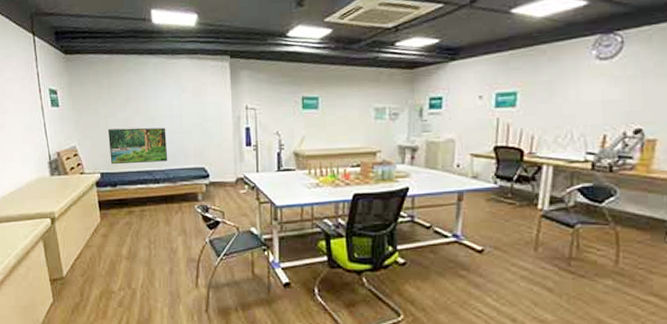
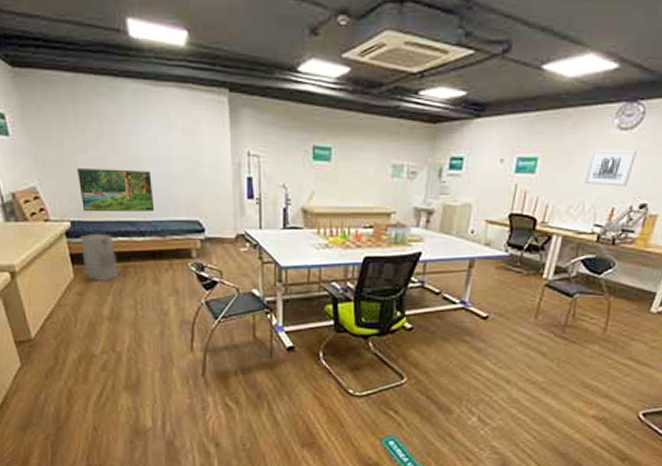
air purifier: none [107,182,138,225] -> present [80,233,120,282]
wall art: none [569,78,621,114] -> present [584,150,636,186]

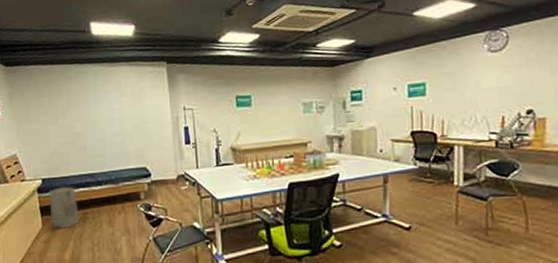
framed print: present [77,168,155,212] -> none [49,131,110,170]
wall art: present [584,150,636,186] -> none [470,67,511,100]

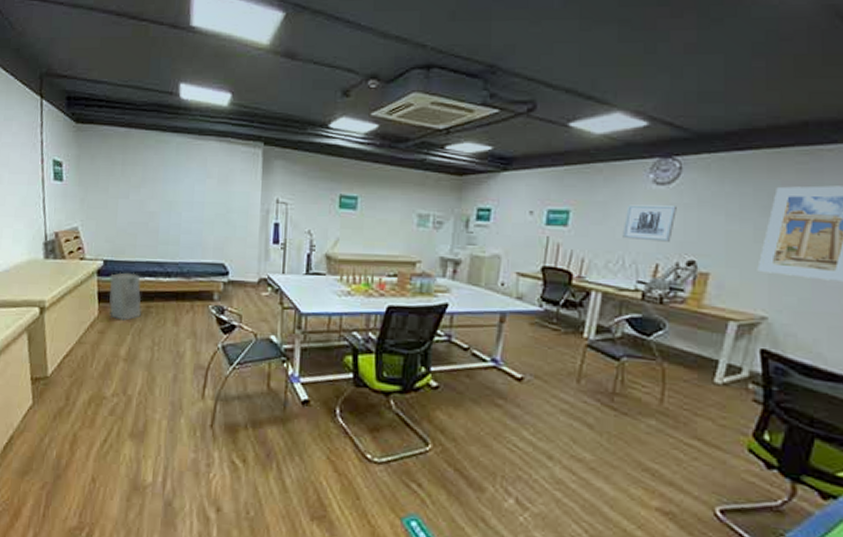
wall art: none [470,67,511,100] -> present [622,204,677,242]

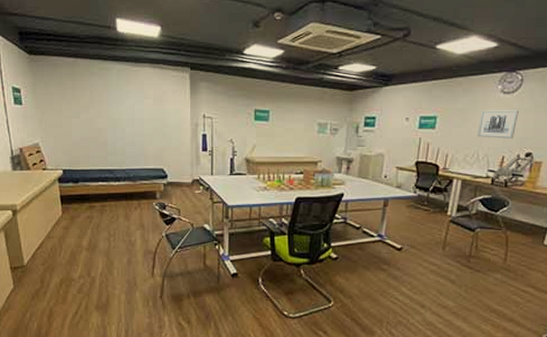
air purifier: present [109,272,142,321] -> none [69,179,98,218]

